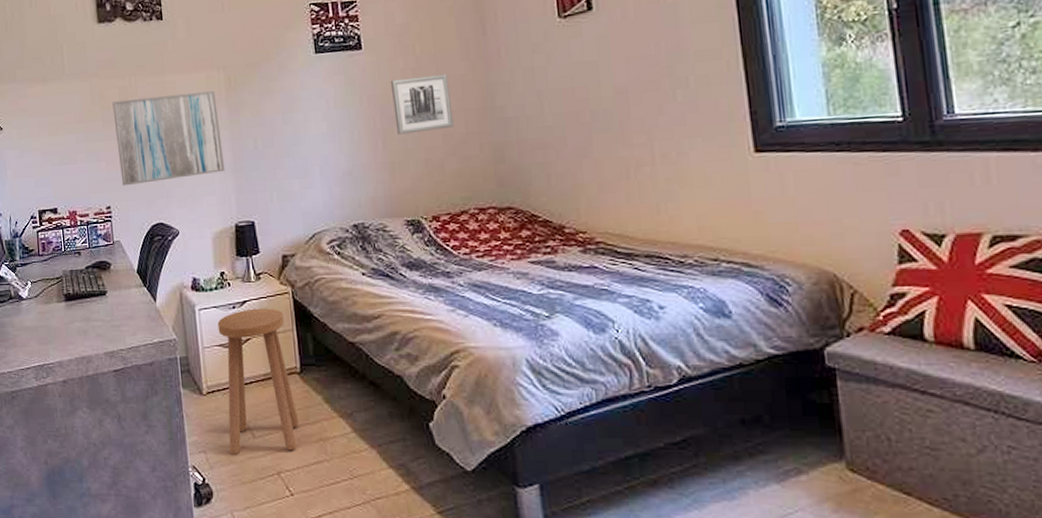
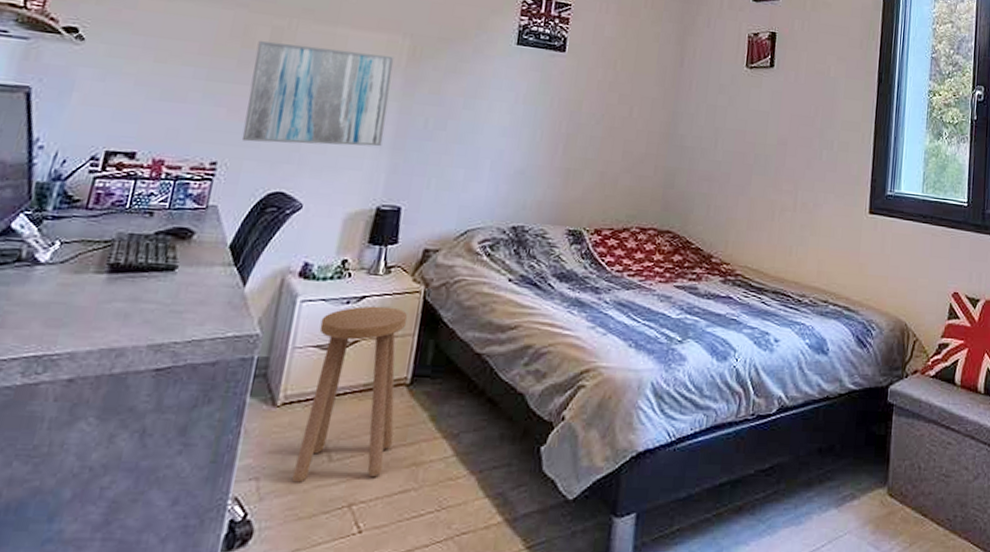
wall art: present [390,74,455,135] -> none [580,88,641,146]

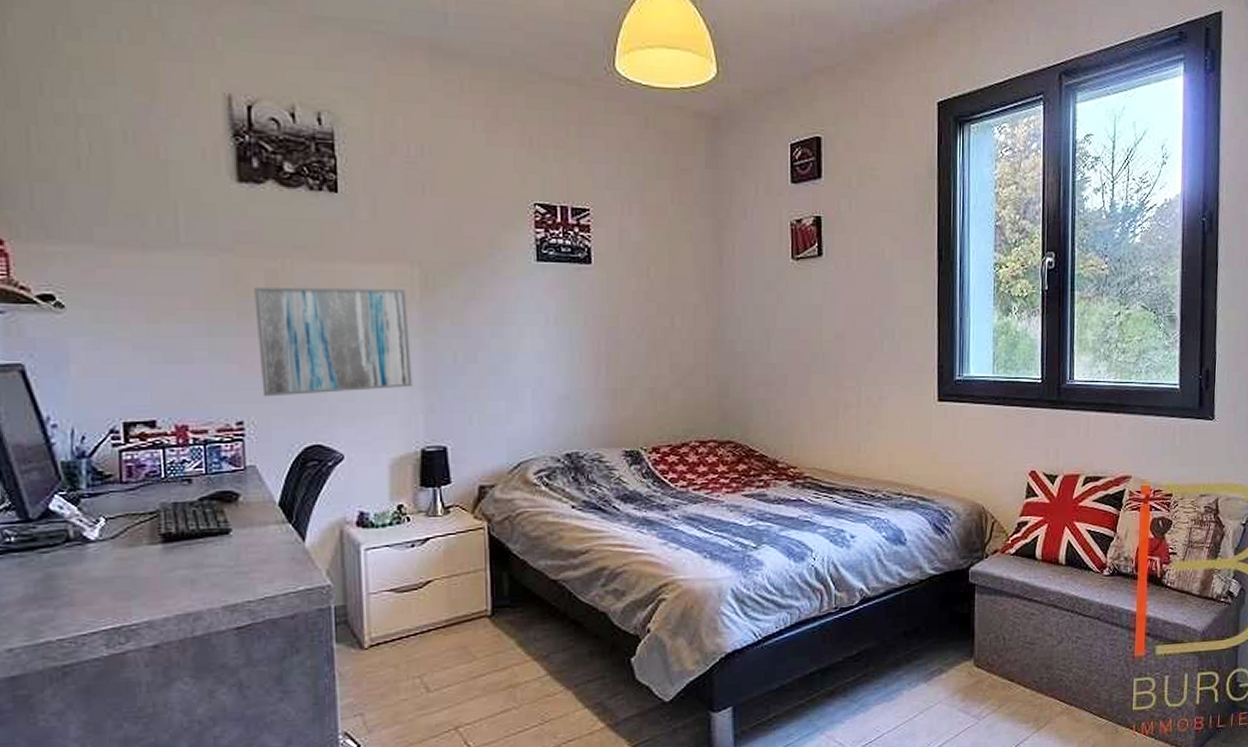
stool: present [291,306,408,483] -> none [390,545,486,714]

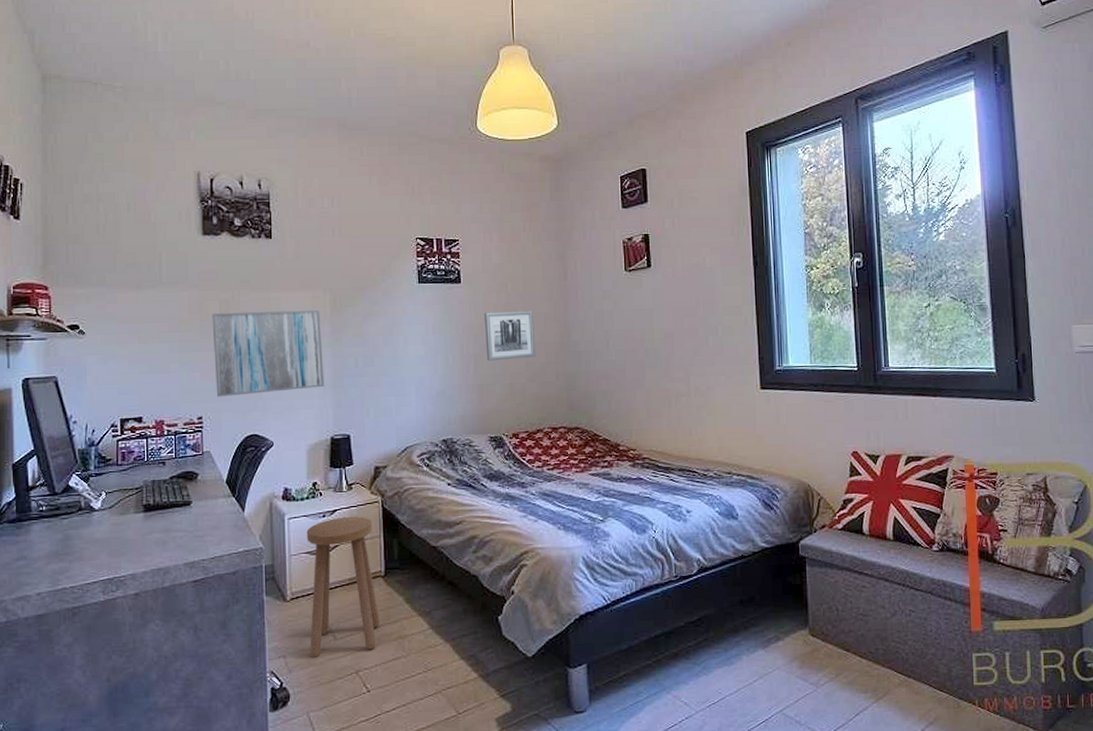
stool: none [390,545,486,714] -> present [306,516,380,658]
wall art: none [619,301,683,360] -> present [483,311,536,361]

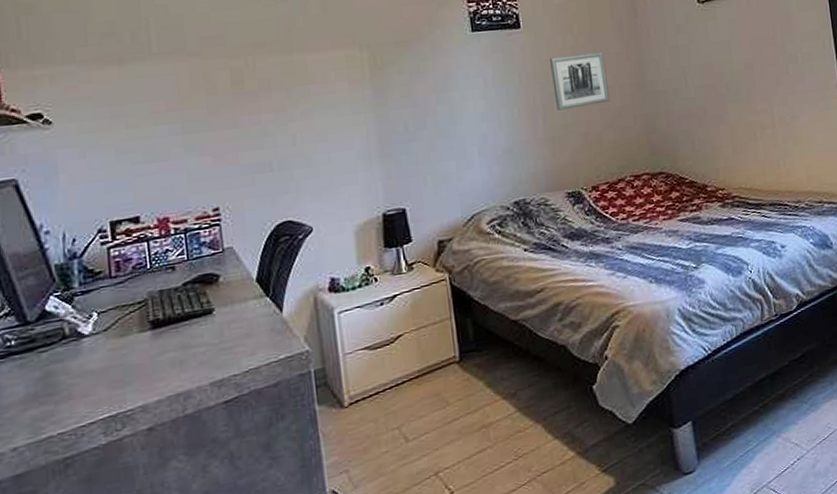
wall art: present [212,309,325,397] -> none [221,70,370,183]
stool: present [306,516,380,658] -> none [362,298,459,467]

